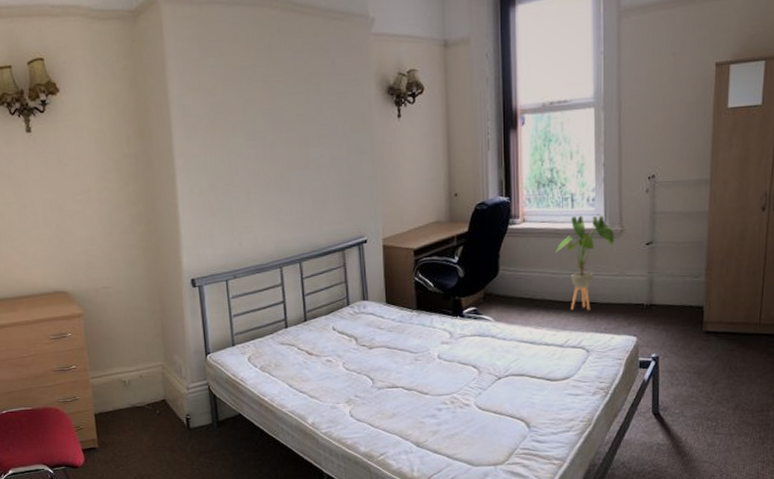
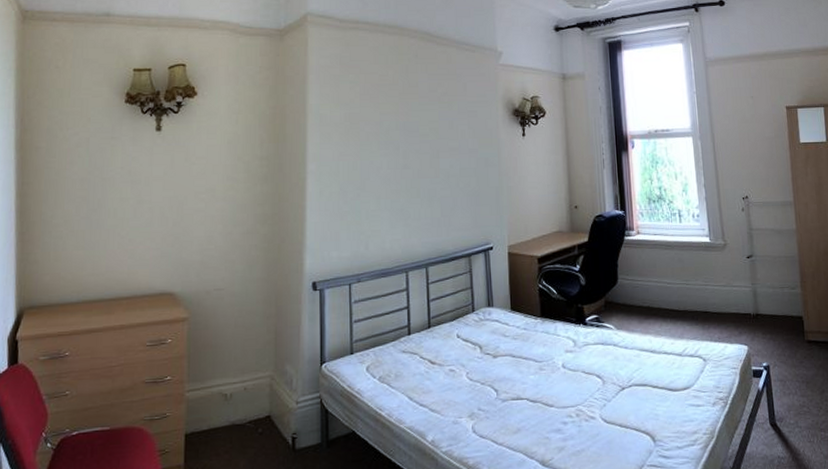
house plant: present [555,215,615,310] -> none [668,229,720,319]

